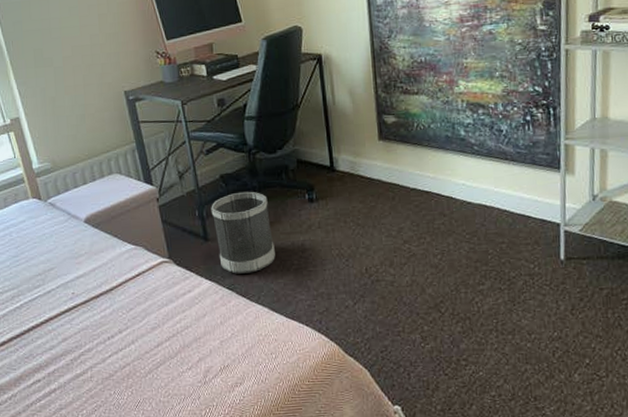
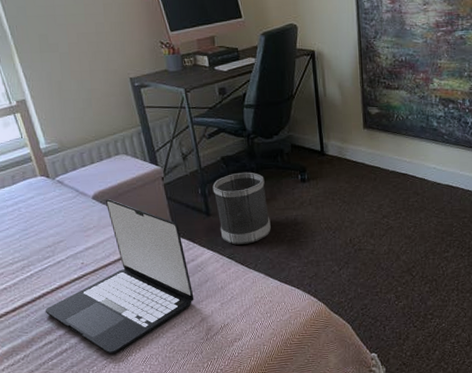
laptop: none [33,222,191,397] -> present [45,198,194,354]

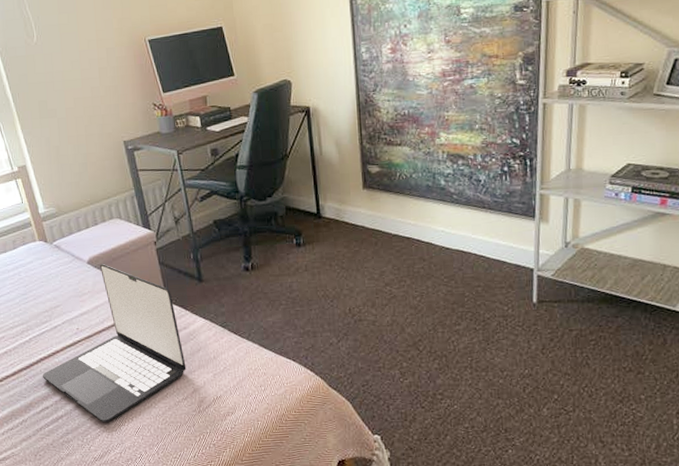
wastebasket: present [212,172,271,245] -> none [205,236,265,313]

